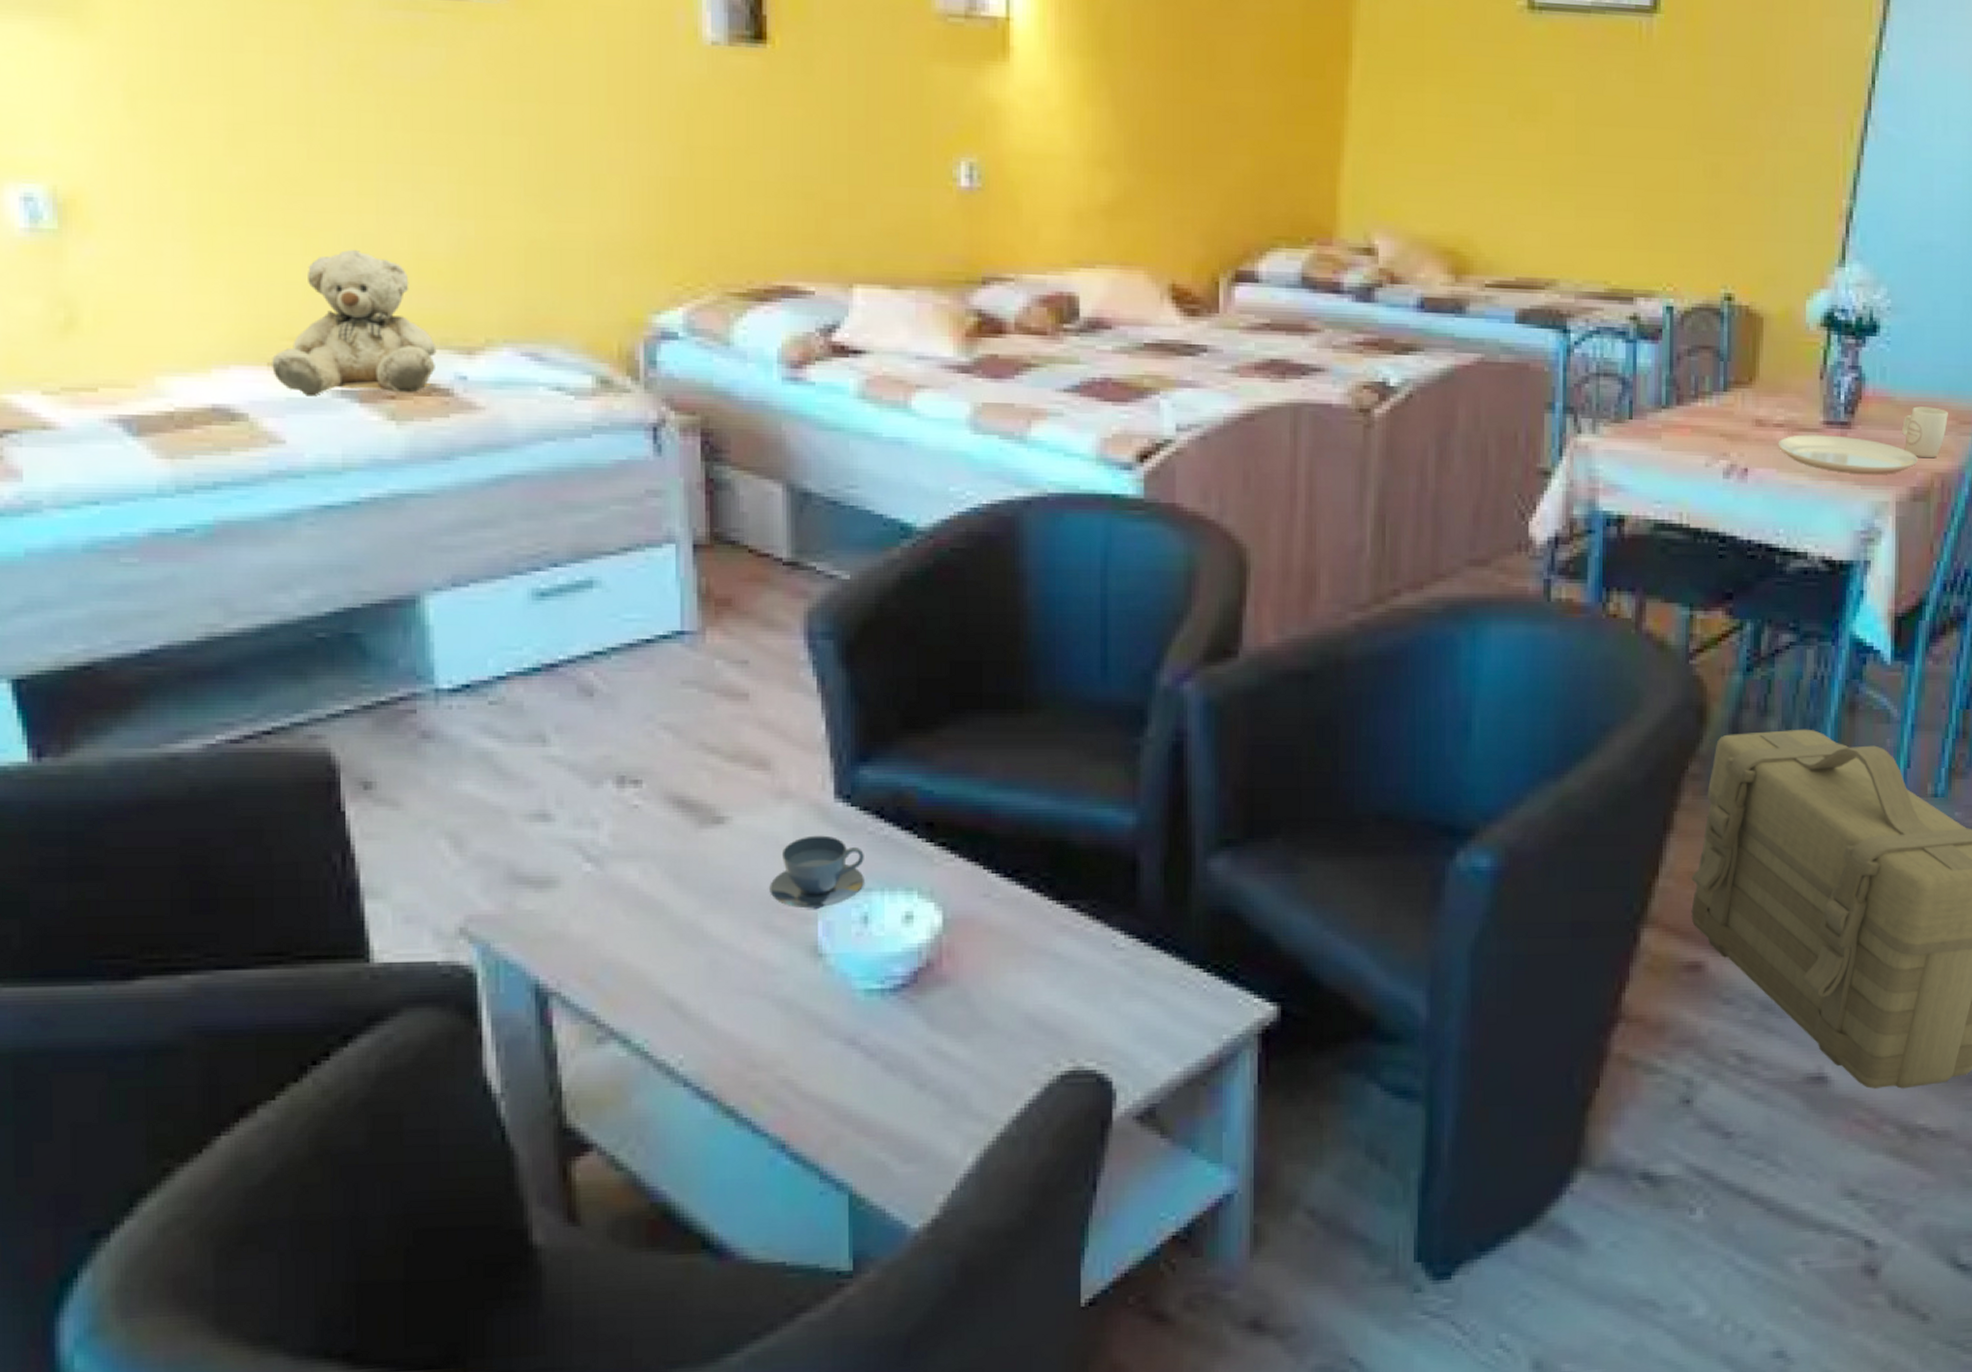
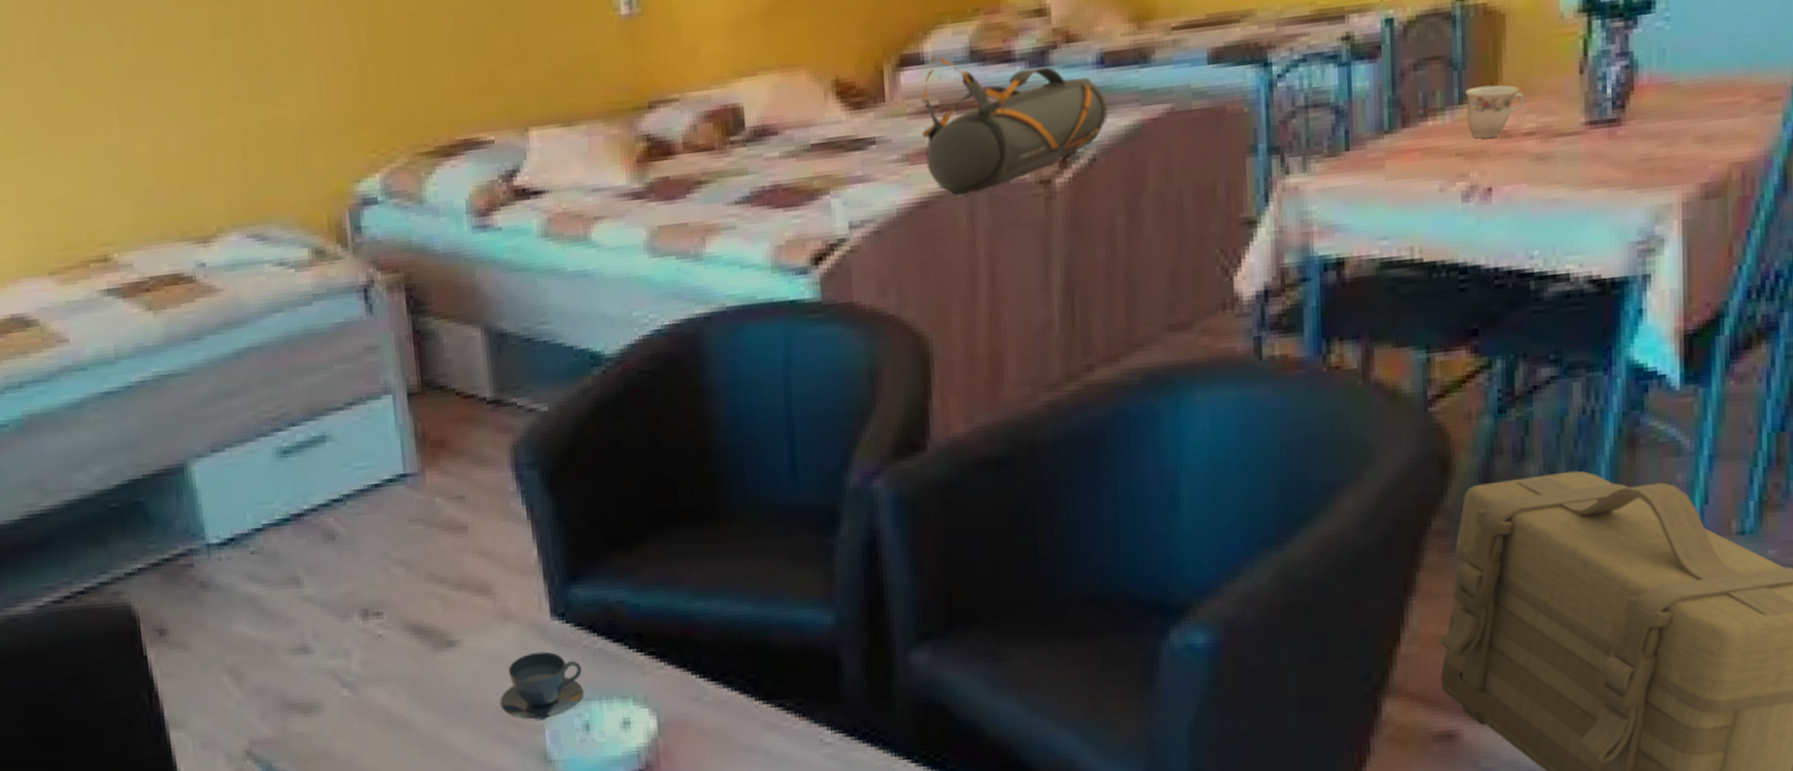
teddy bear: present [272,249,437,397] -> none [51,161,179,298]
backpack: none [1252,275,1426,412] -> present [921,55,1109,195]
teacup: none [1728,378,1776,424] -> present [1464,85,1524,139]
plate: present [1778,435,1919,475] -> none [1528,135,1711,178]
mug: present [1901,406,1948,458] -> none [1687,86,1749,147]

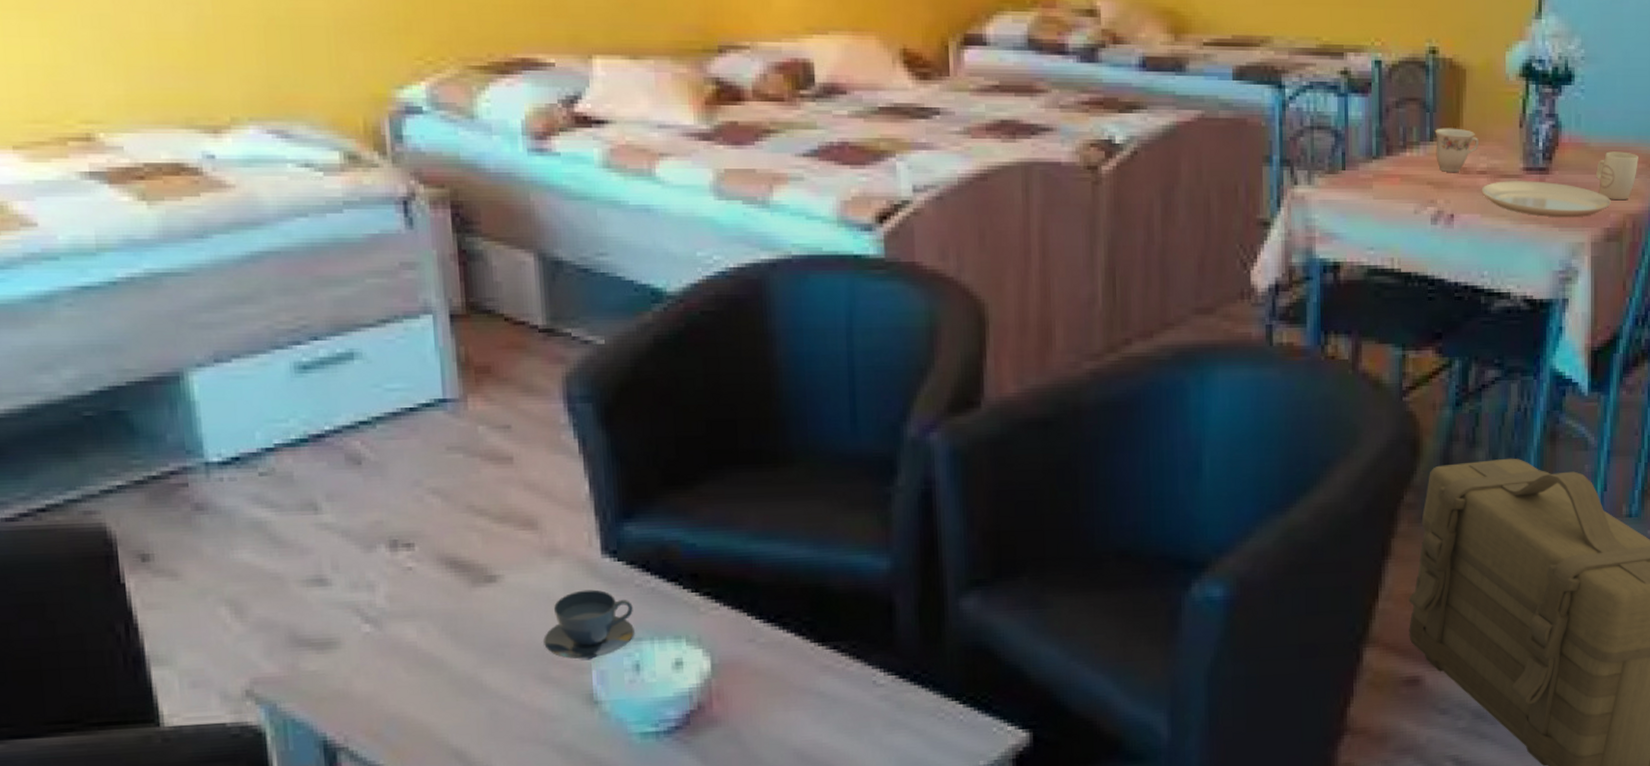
backpack: present [921,55,1109,195] -> none [982,38,1149,171]
plate: none [1528,135,1711,178] -> present [1481,181,1612,218]
mug: none [1687,86,1749,147] -> present [1595,151,1638,201]

